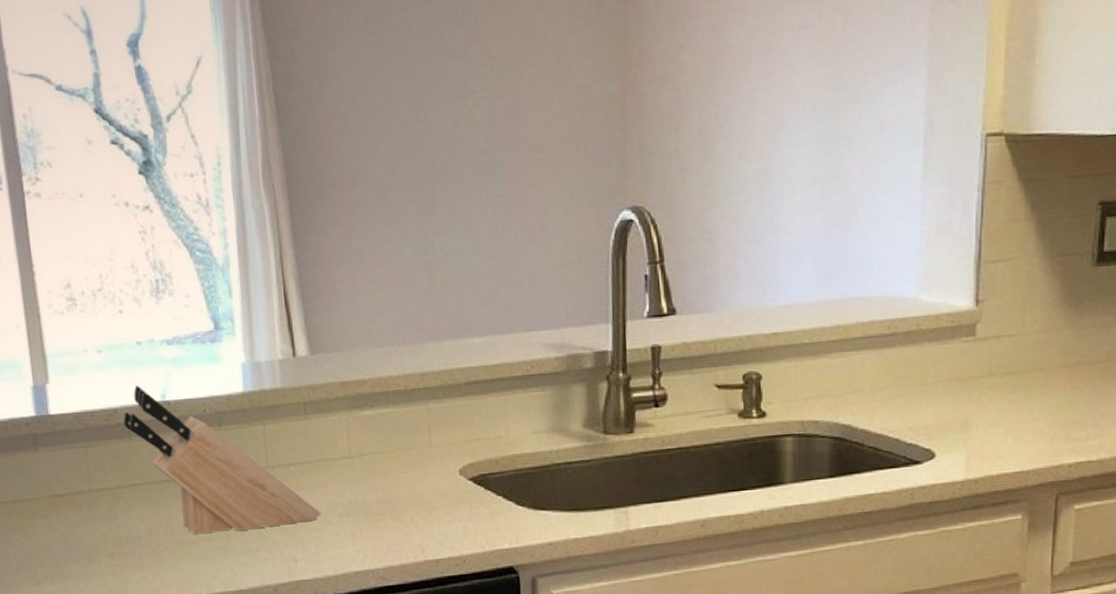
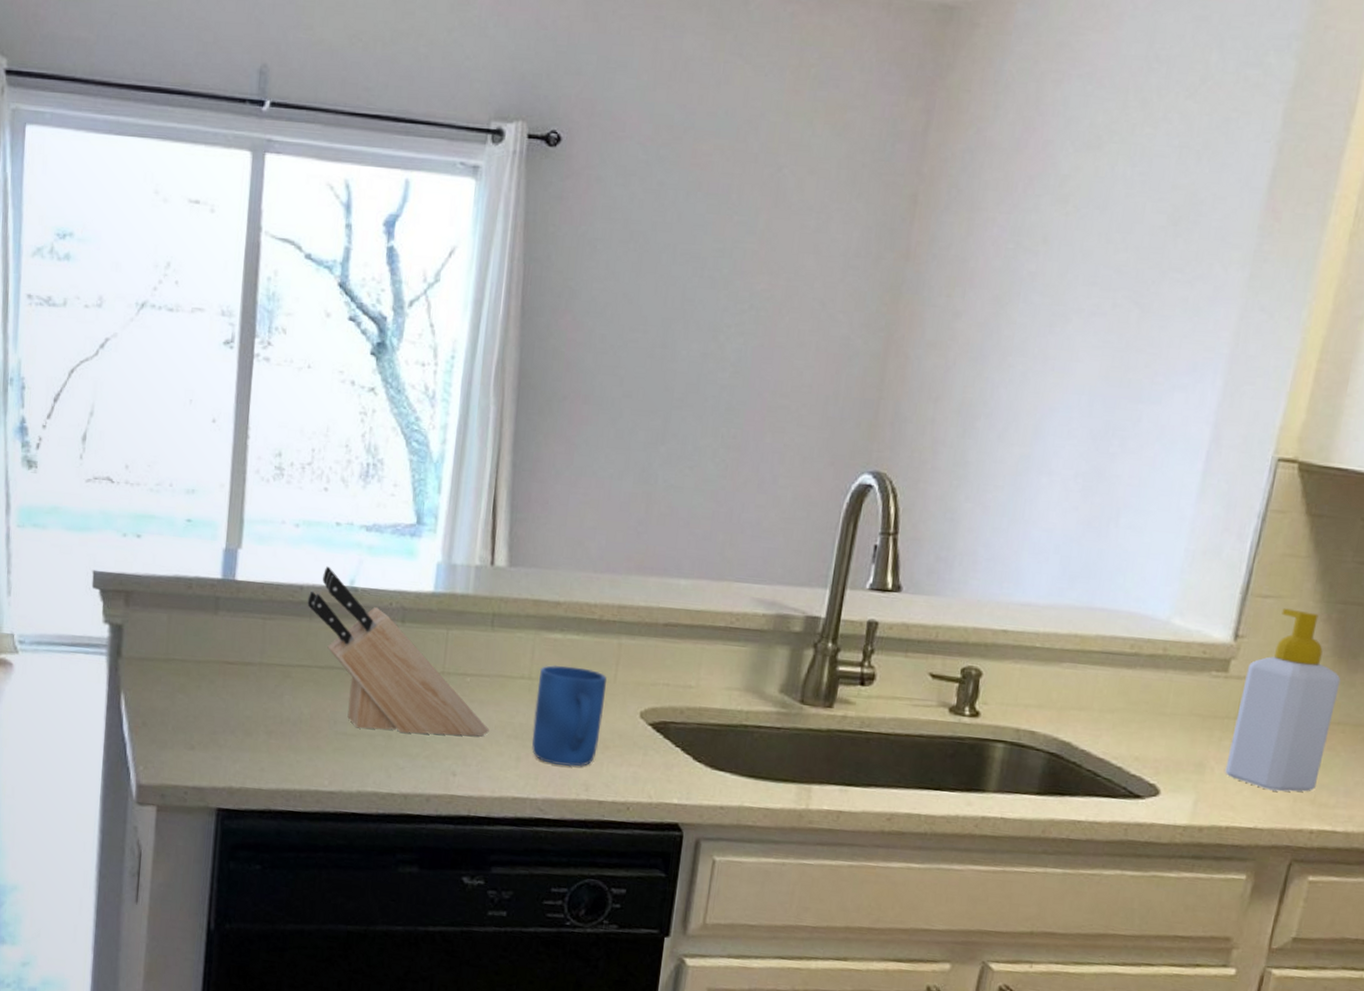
mug: none [357,438,426,533] -> present [532,664,607,767]
soap bottle: none [988,268,1073,435] -> present [1225,608,1341,792]

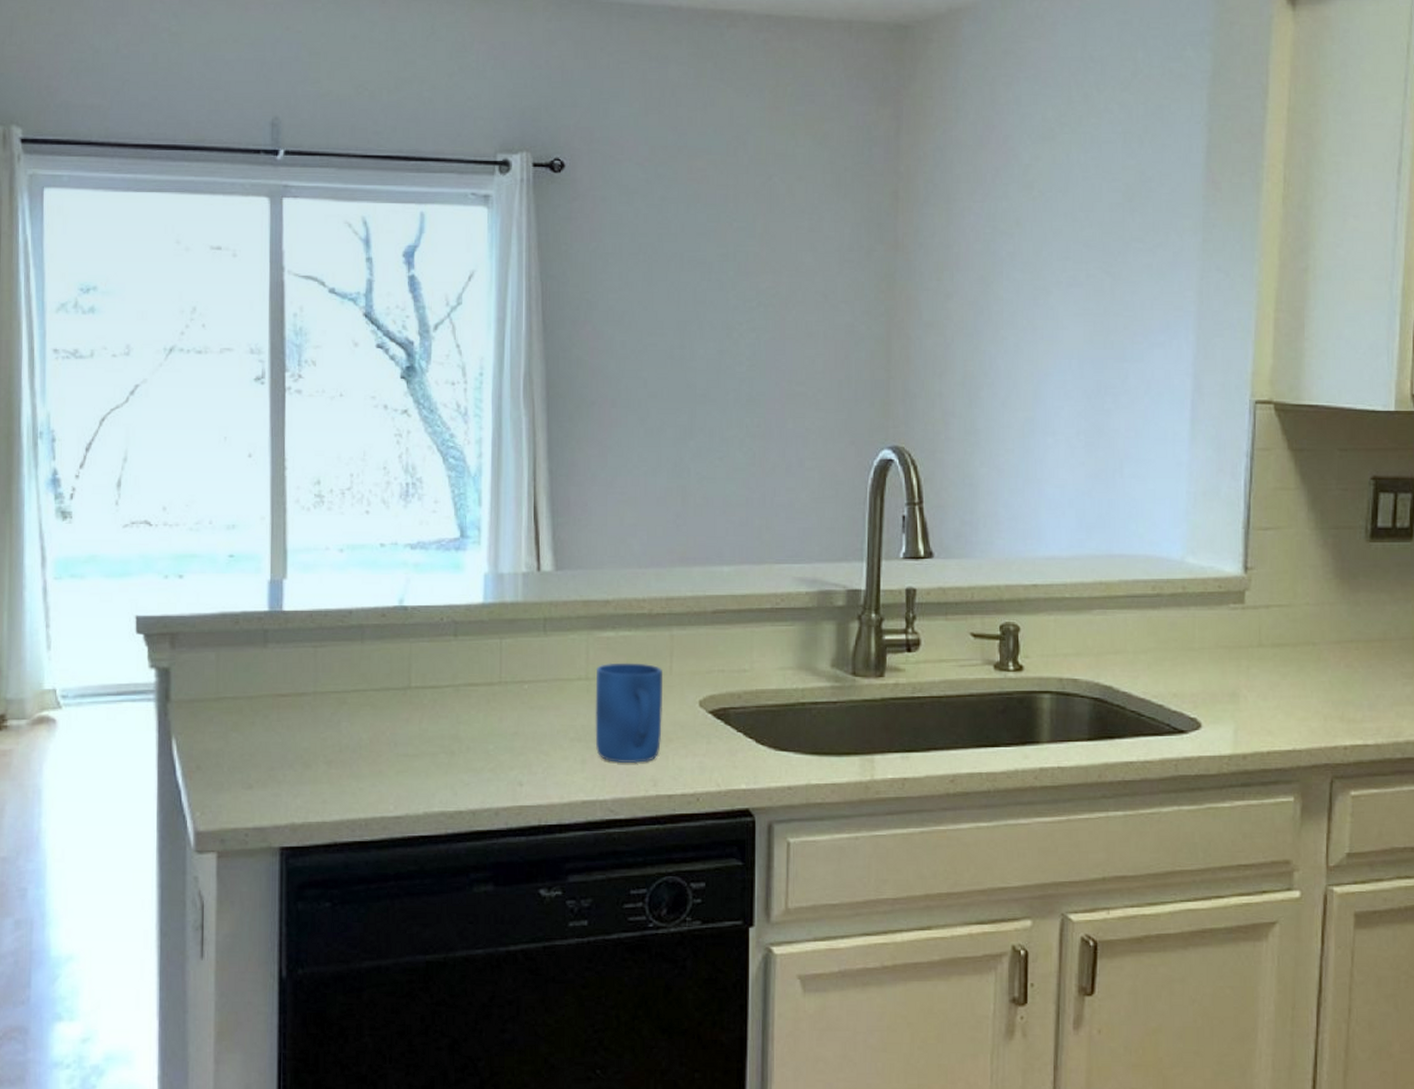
knife block: present [307,566,489,737] -> none [357,588,552,748]
soap bottle: present [1225,608,1341,792] -> none [1257,538,1346,712]

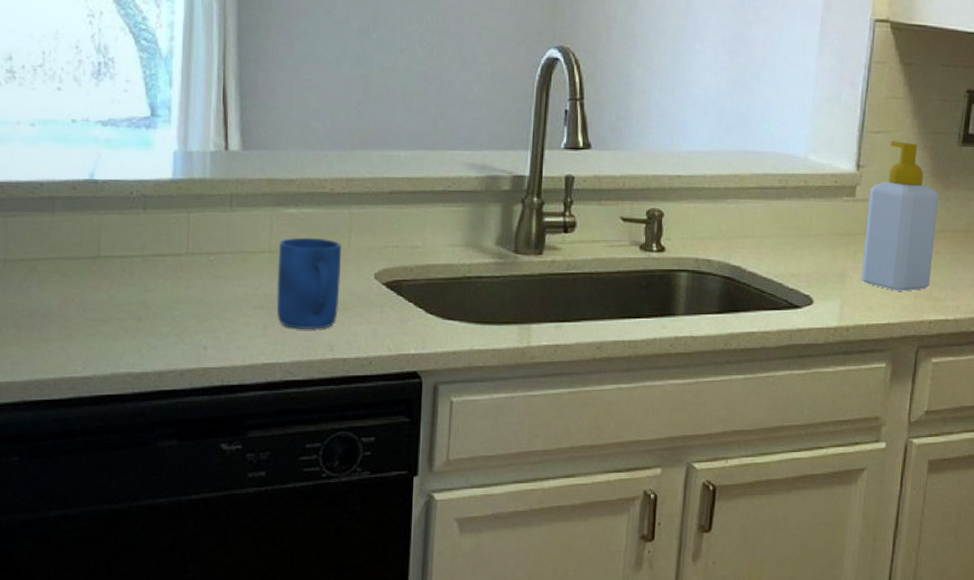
soap bottle: none [1257,538,1346,712] -> present [861,141,939,291]

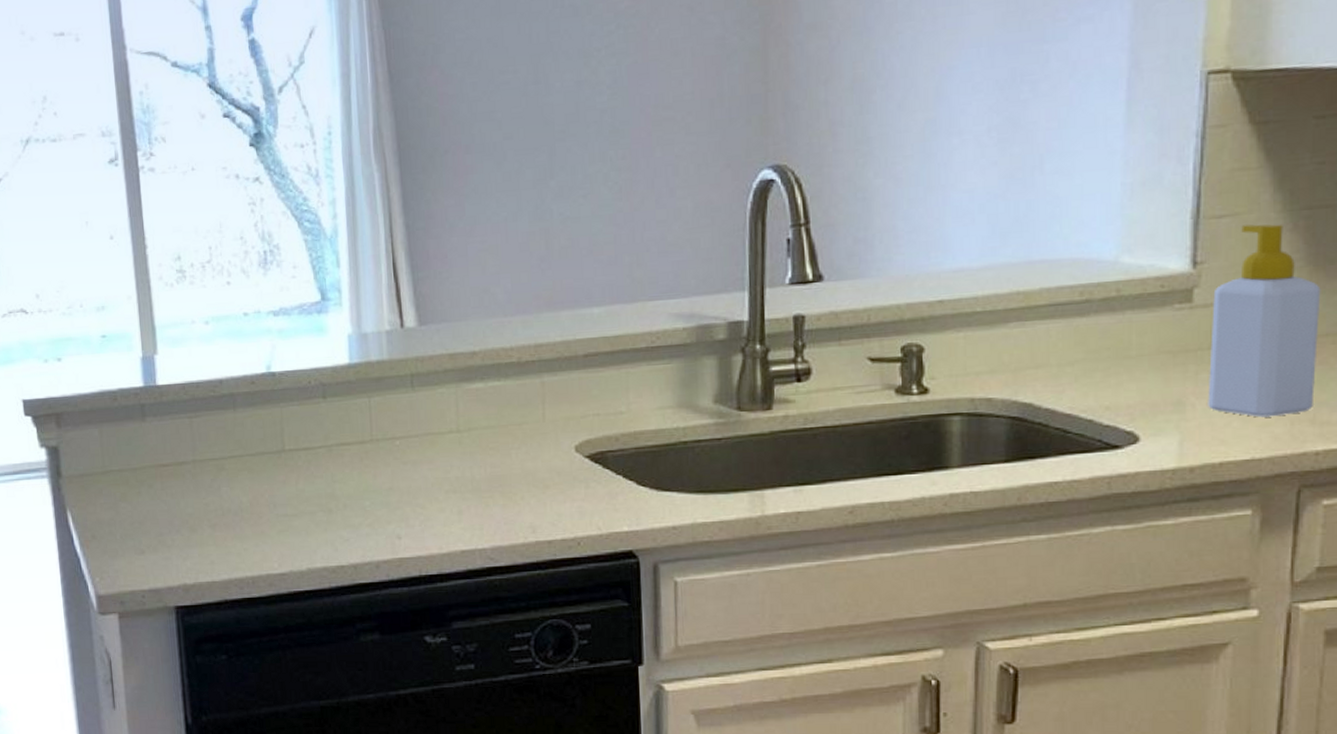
mug: present [276,237,341,330] -> none [466,412,538,512]

